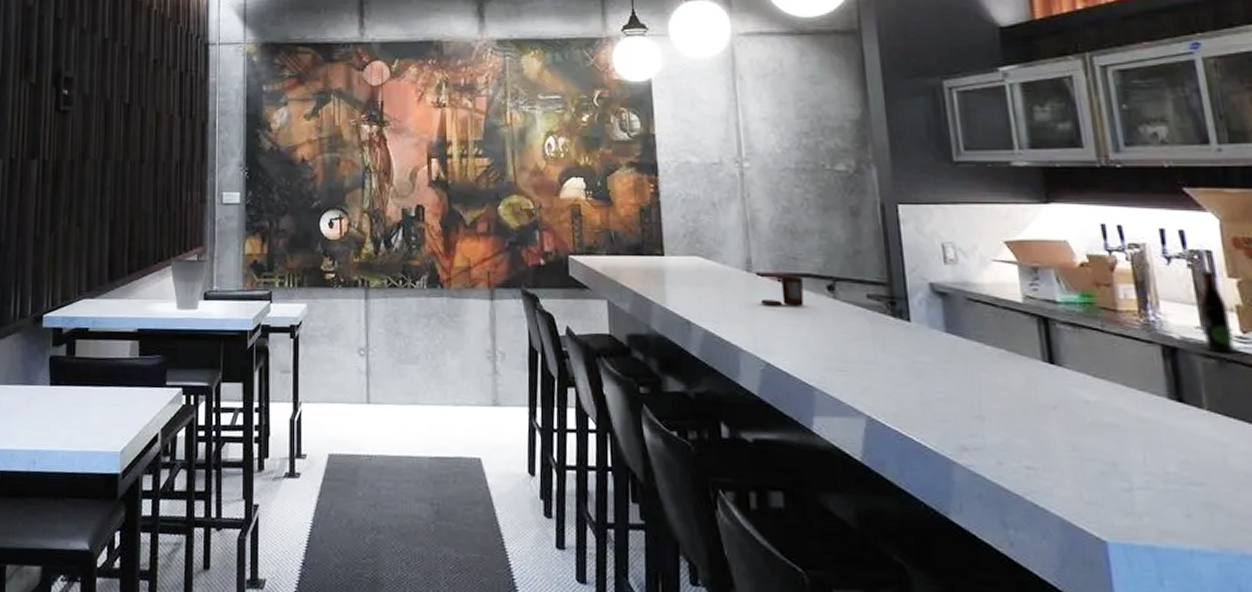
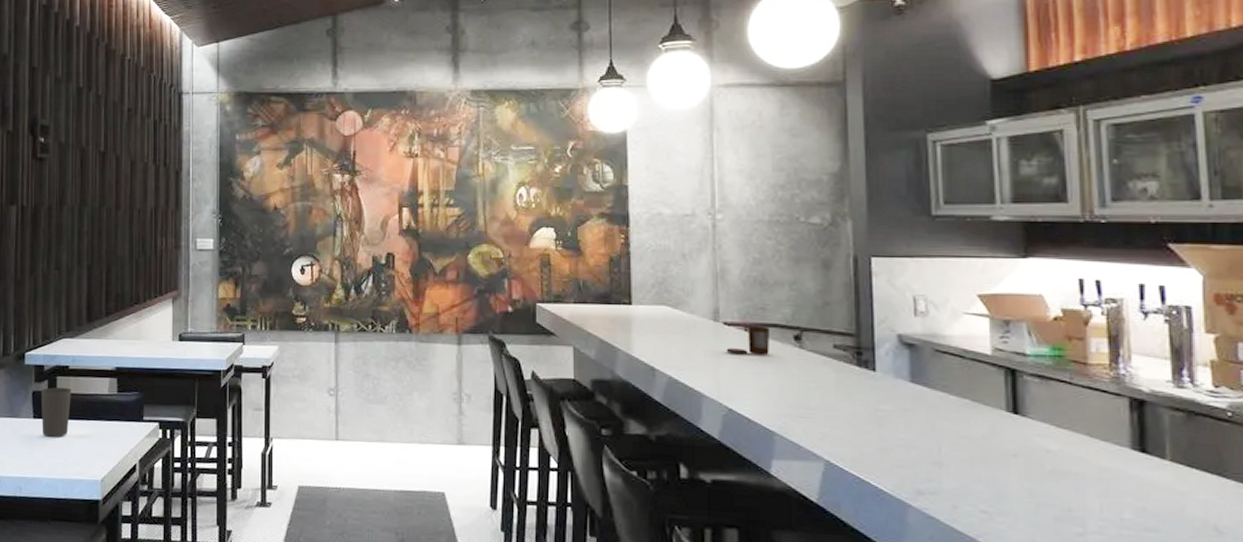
cup: none [58,352,91,406] -> present [41,387,71,437]
cup: present [170,258,208,311] -> none [146,302,182,351]
bottle: present [1199,269,1235,354] -> none [1173,325,1204,407]

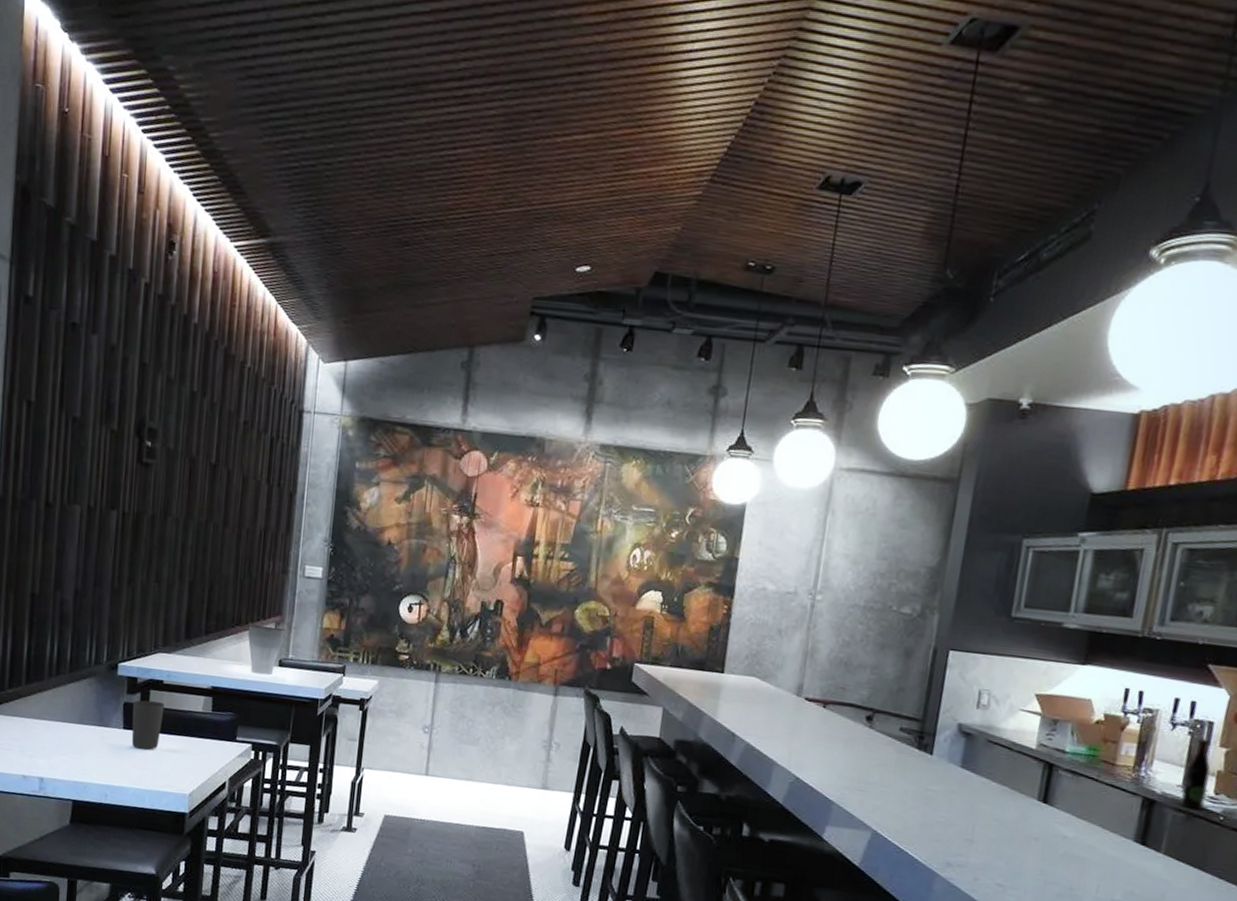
cup: none [146,302,182,351] -> present [247,625,285,676]
candle: present [726,325,769,356] -> none [803,703,846,732]
bottle: none [1173,325,1204,407] -> present [1180,738,1211,810]

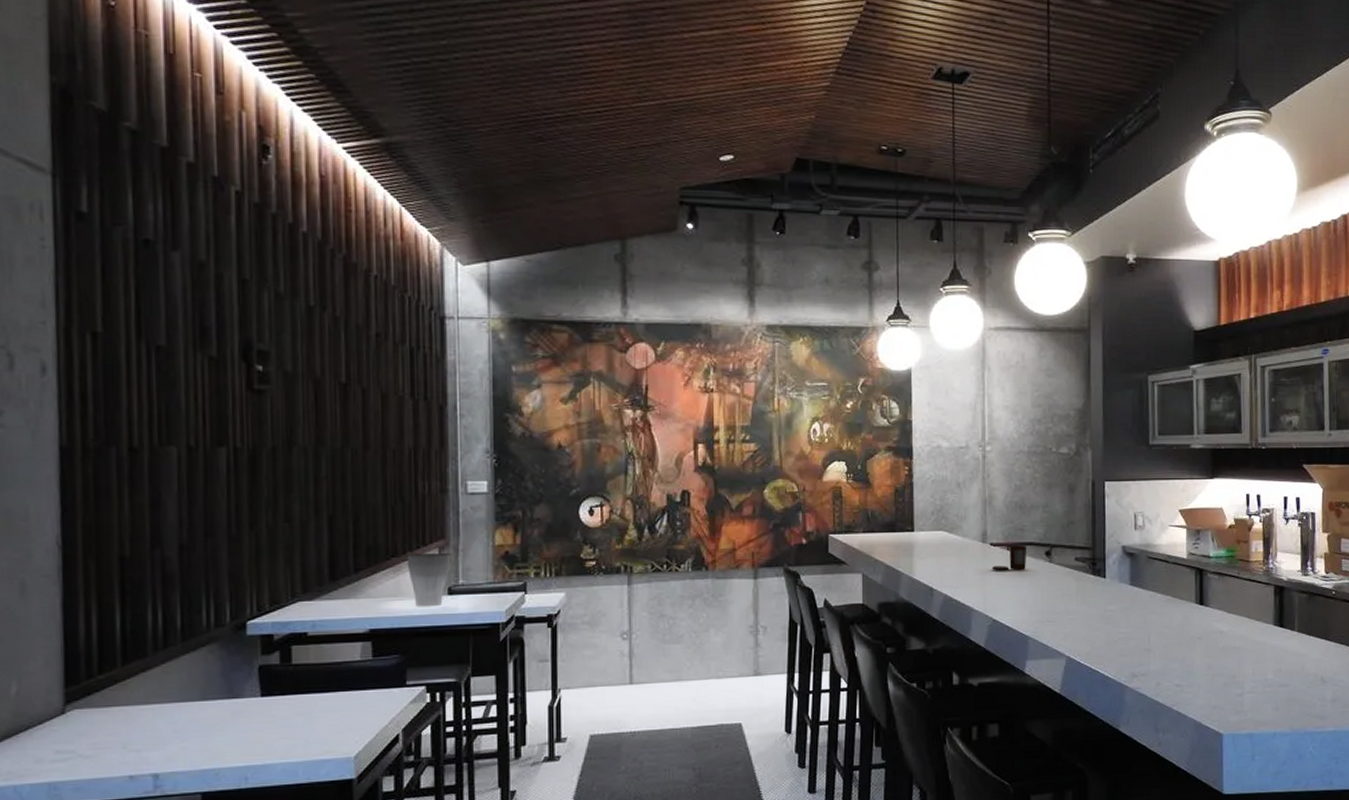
cup: present [131,700,164,750] -> none [270,658,312,716]
candle: none [803,703,846,732] -> present [992,545,1026,571]
bottle: present [1180,738,1211,810] -> none [1301,527,1320,590]

